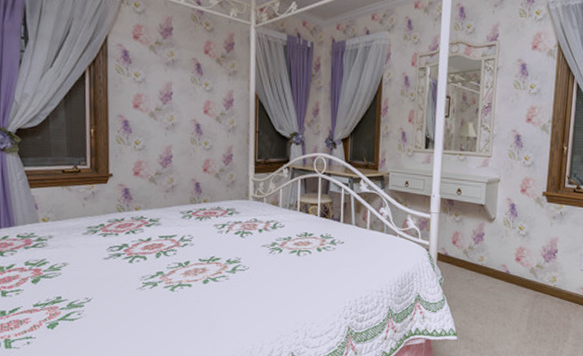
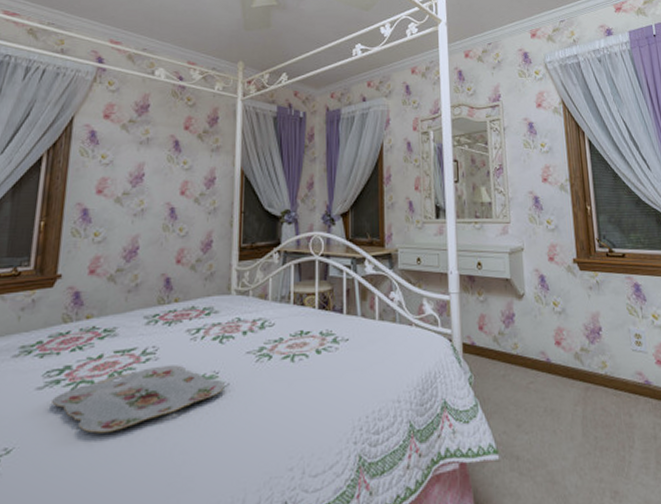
serving tray: none [116,250,245,294] -> present [52,365,225,434]

